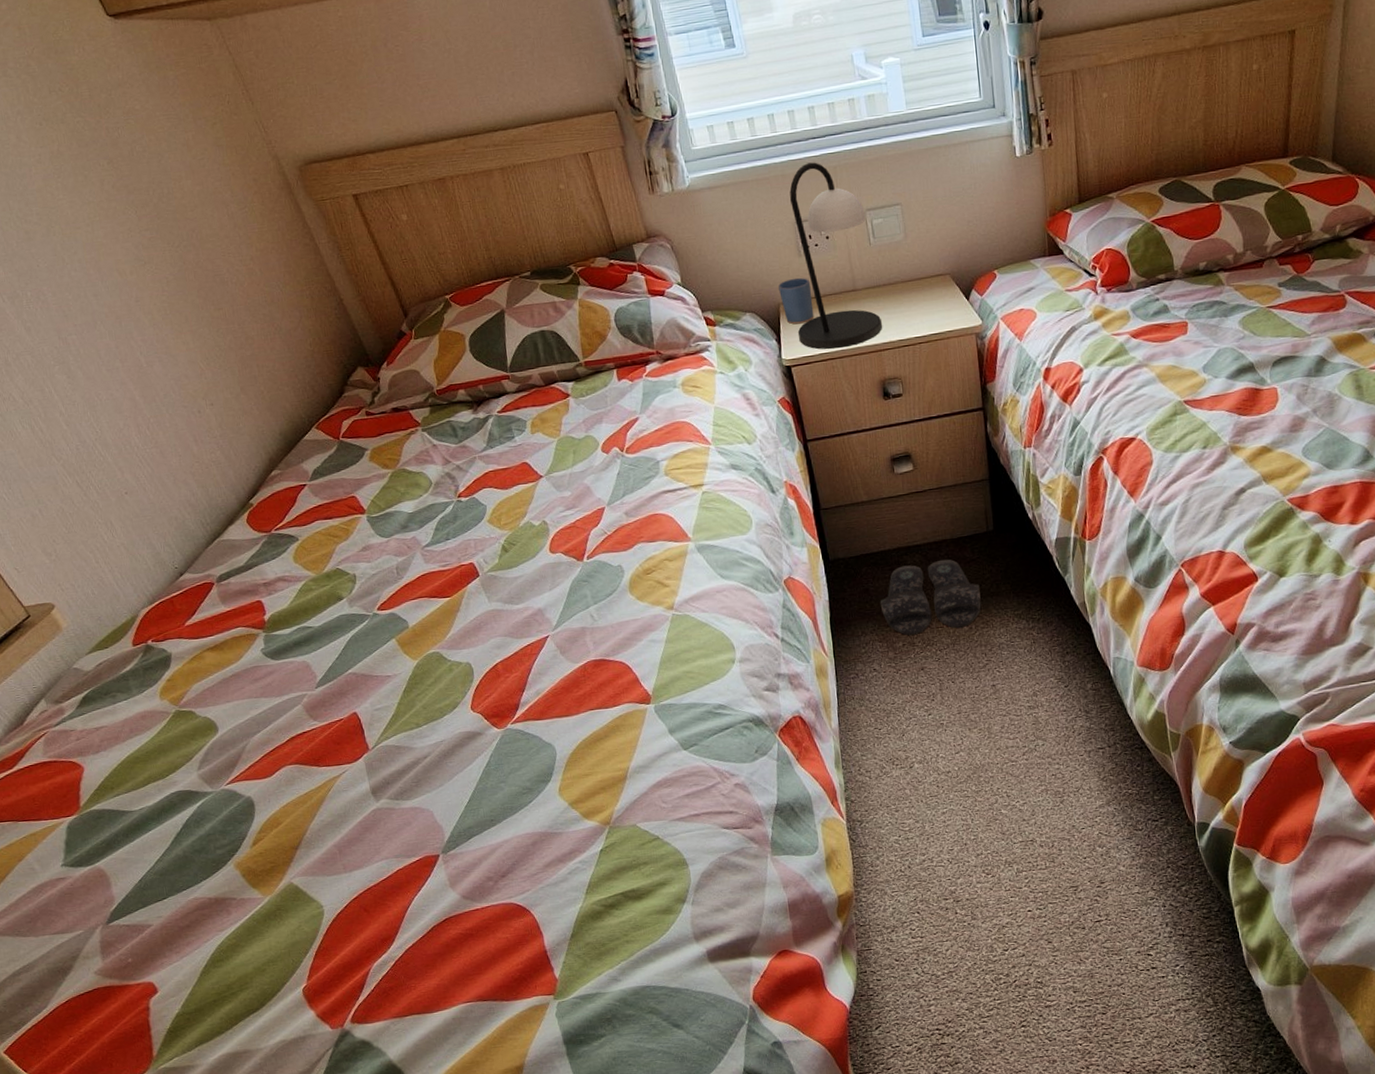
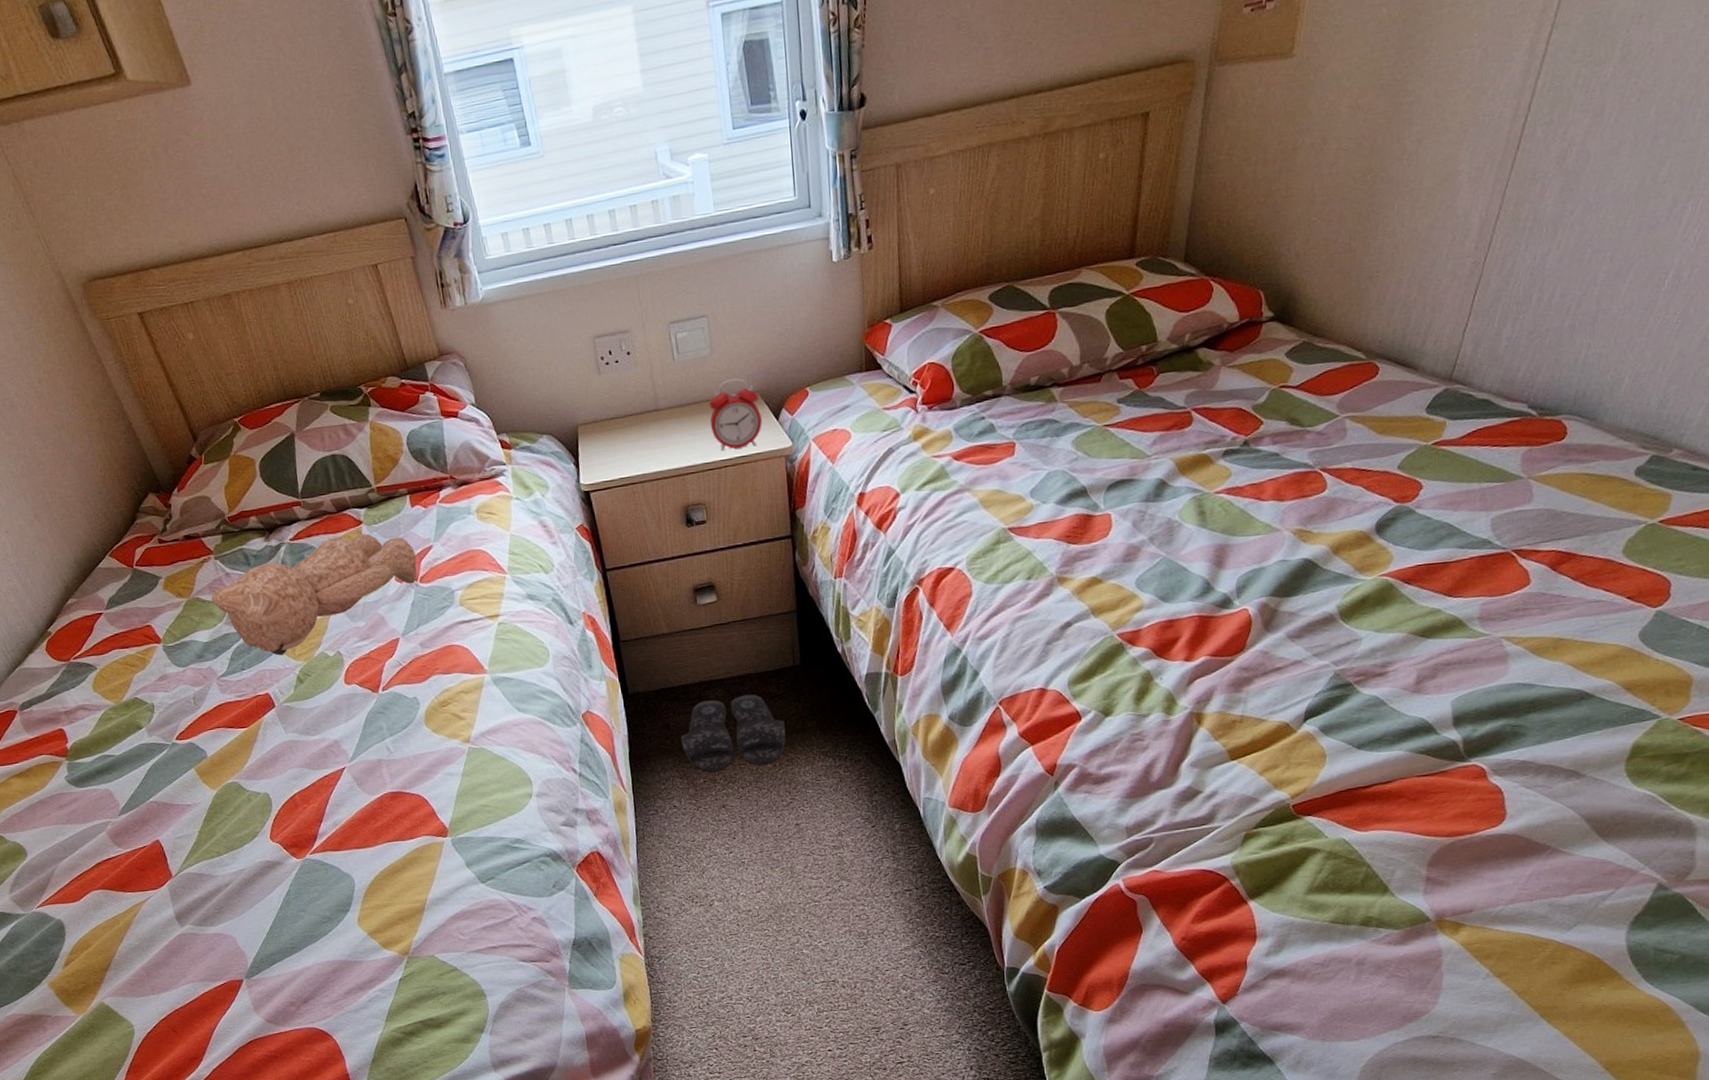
teddy bear: none [417,406,623,526] -> present [211,533,417,656]
mug: present [778,277,814,325] -> none [577,396,614,447]
table lamp: present [789,162,882,349] -> none [588,271,686,474]
alarm clock: none [904,261,954,329] -> present [709,378,762,451]

